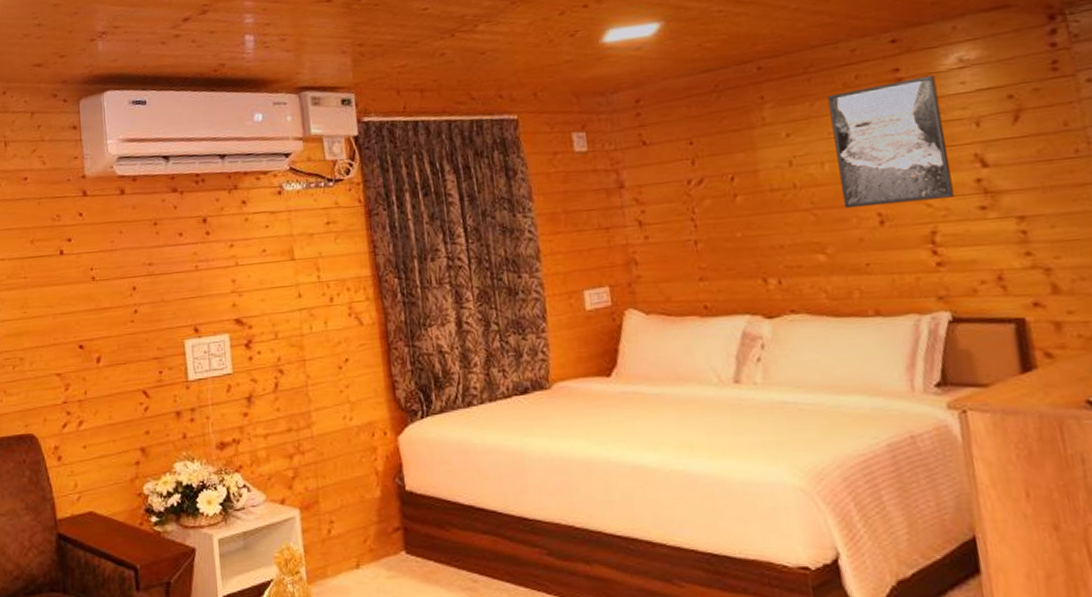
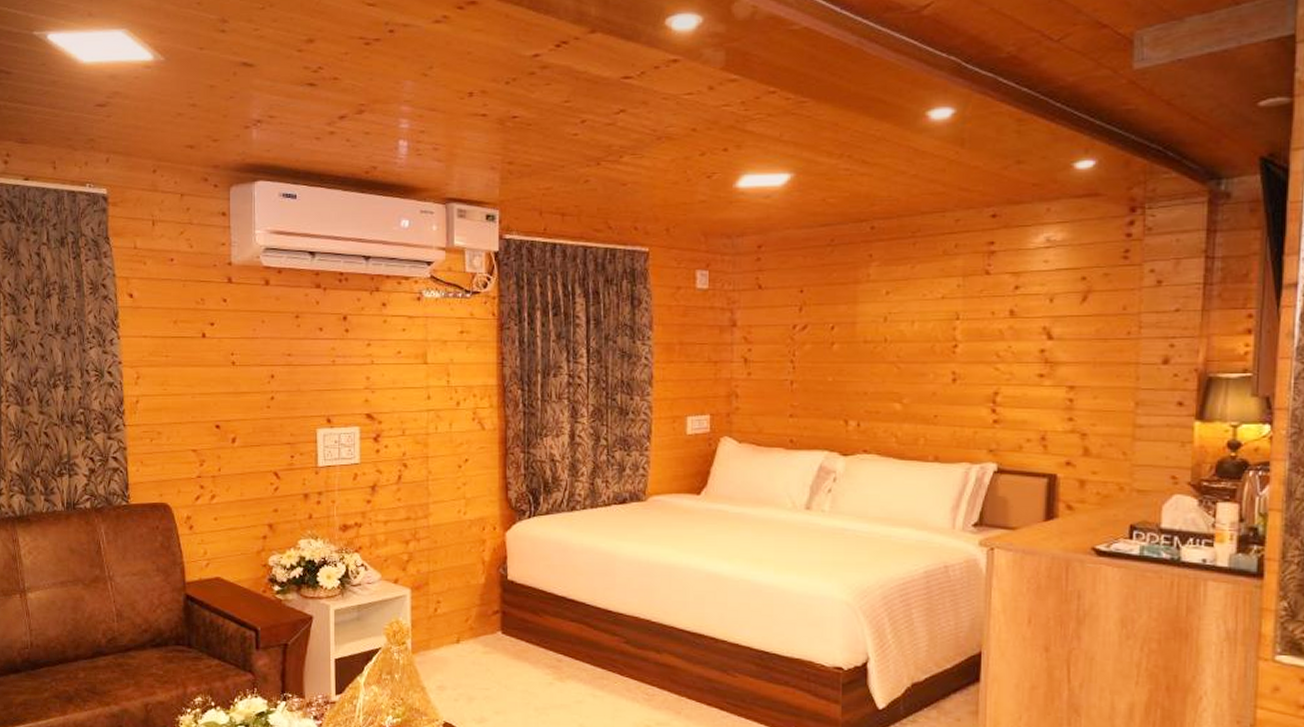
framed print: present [827,75,954,209] -> none [924,251,1023,365]

